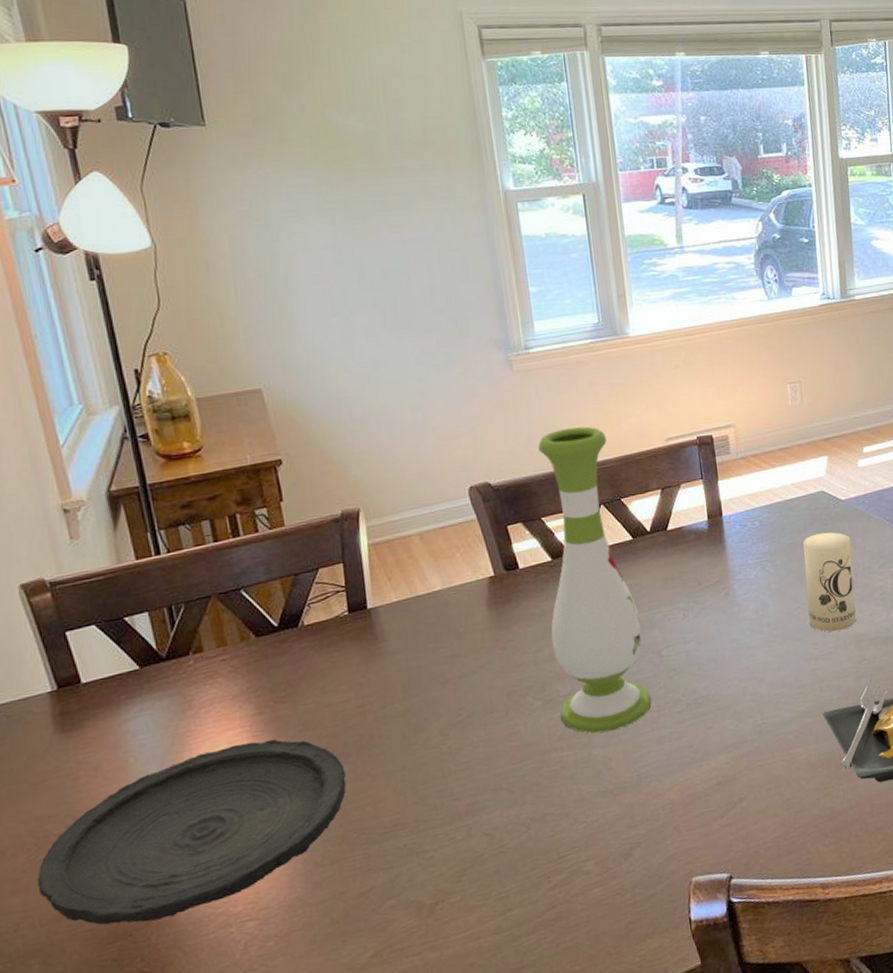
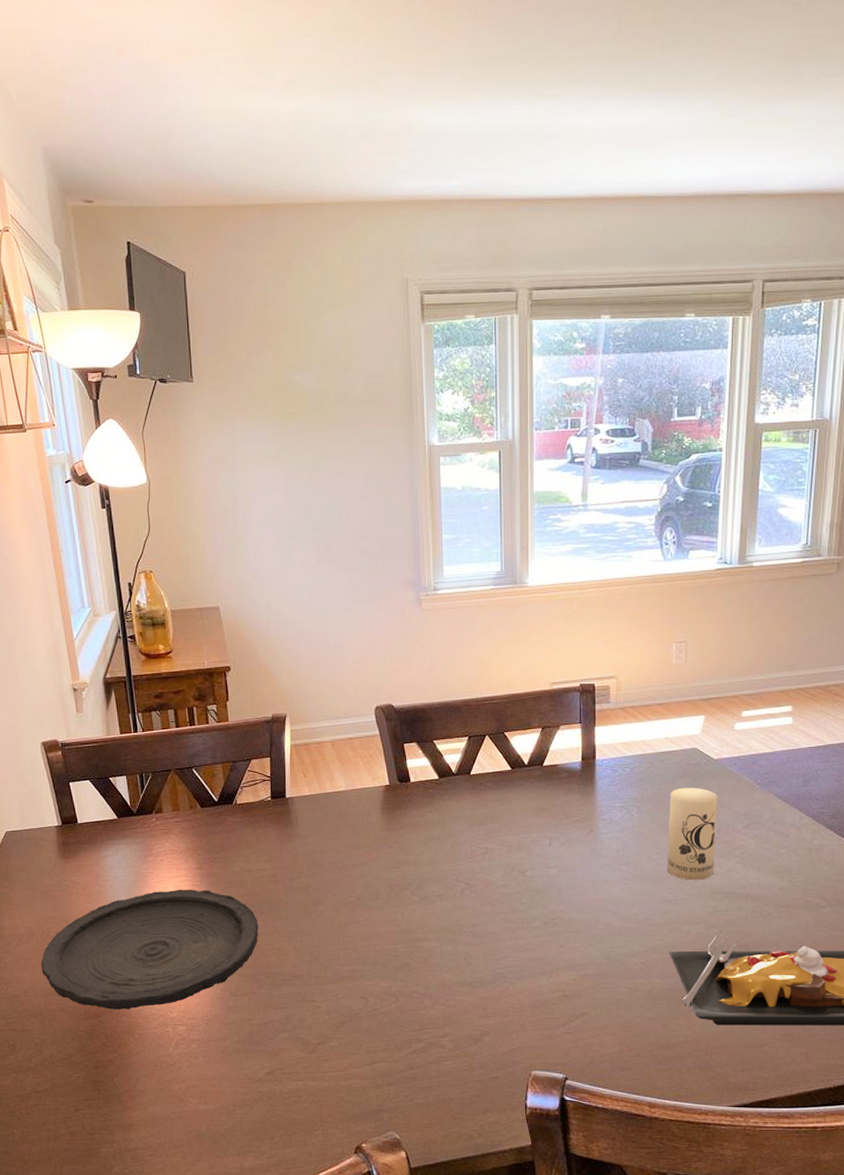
vase: present [538,426,652,734] -> none [432,664,512,933]

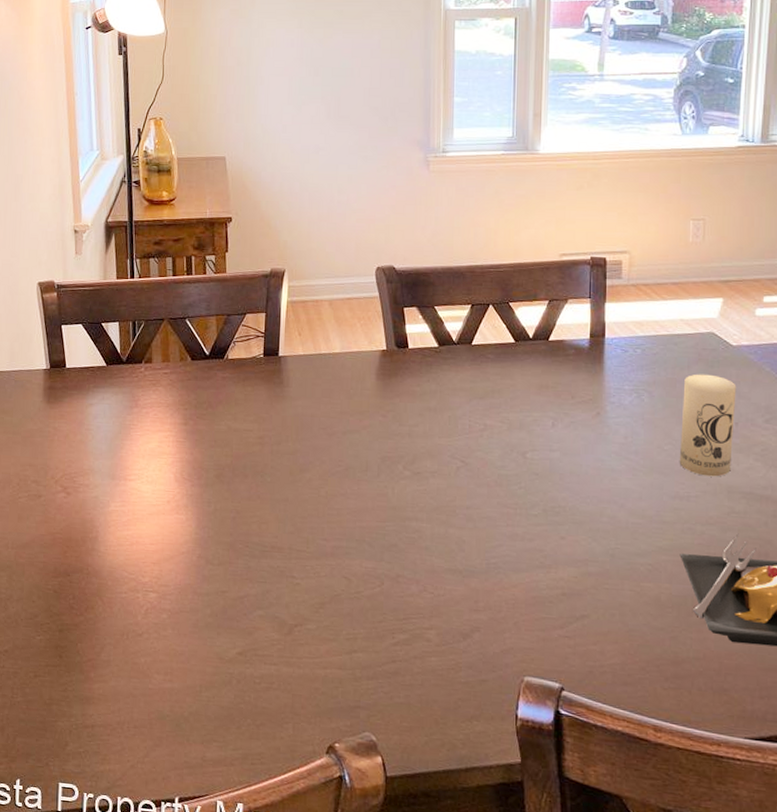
plate: present [41,889,259,1010] -> none [14,444,241,570]

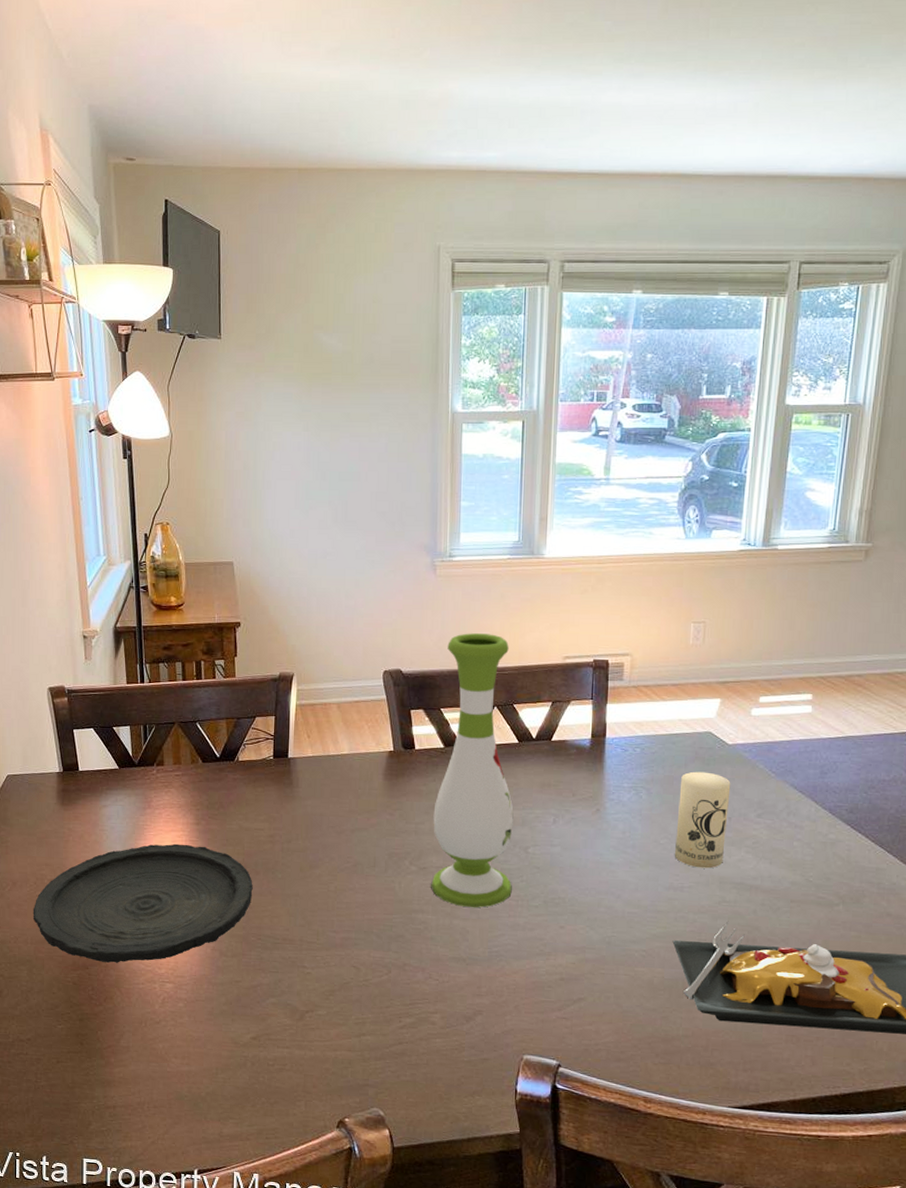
plate: none [14,444,241,570] -> present [33,843,253,963]
vase: none [425,229,511,516] -> present [431,633,514,908]

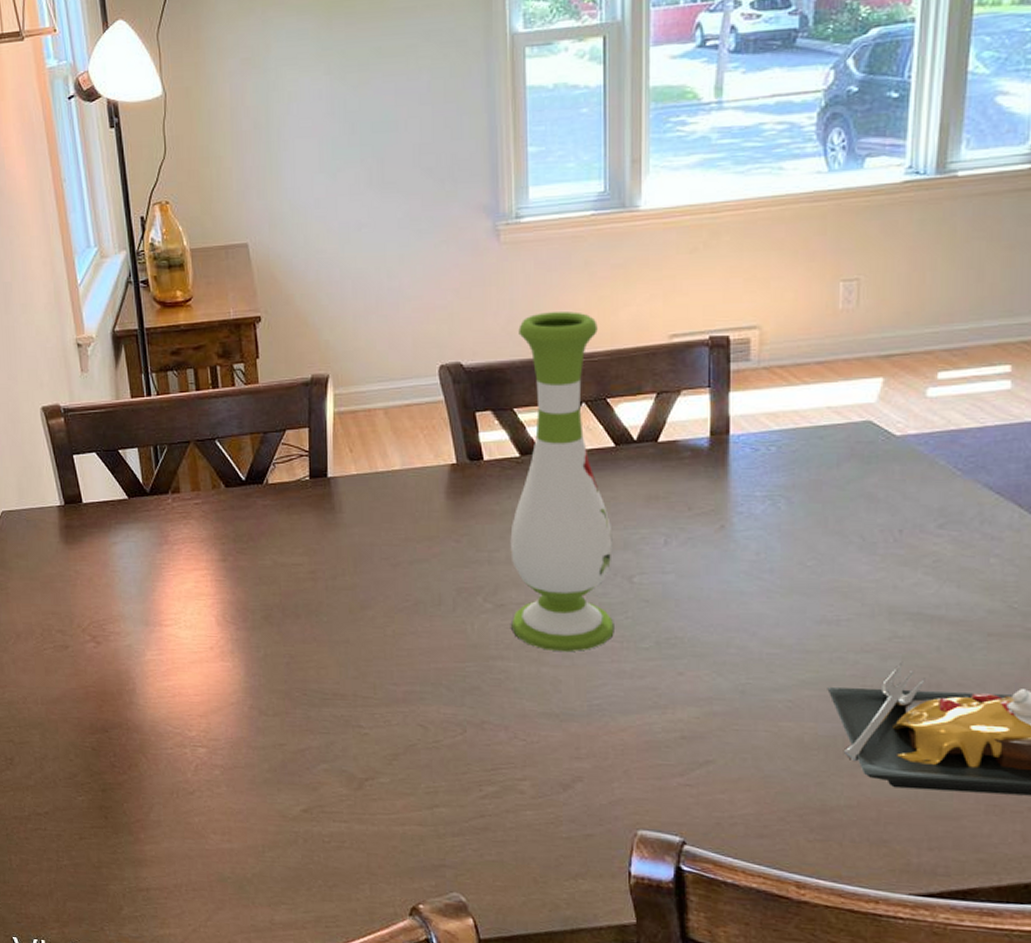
plate: present [33,843,253,963] -> none [41,584,294,725]
candle: present [674,771,731,869] -> none [826,473,901,596]

